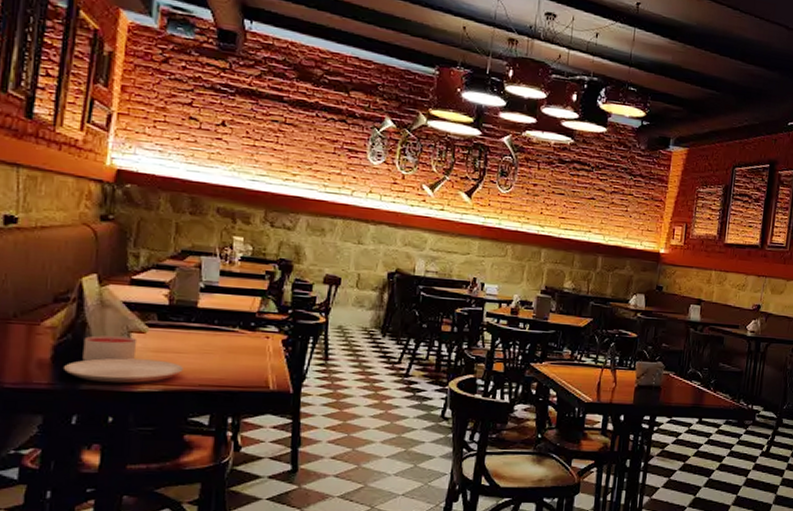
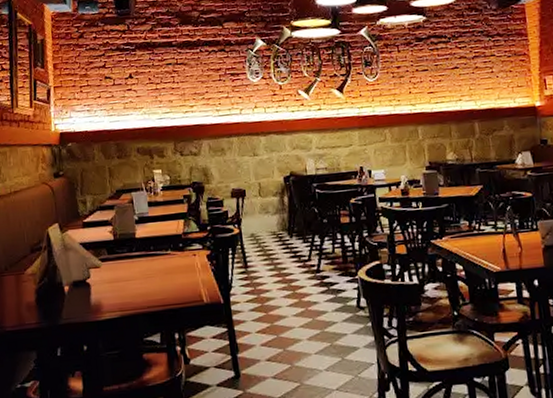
plate: present [62,358,183,384] -> none [45,289,133,317]
candle: present [82,335,138,361] -> none [56,273,96,299]

